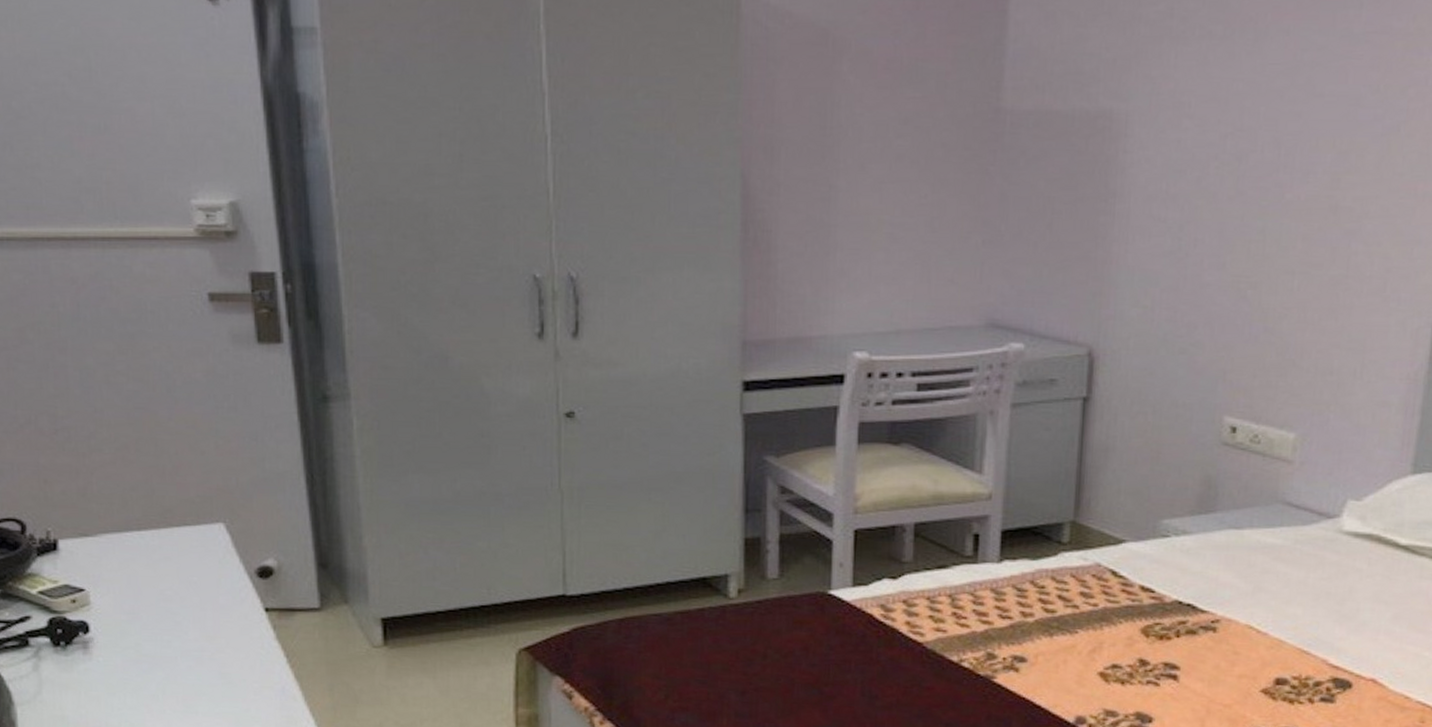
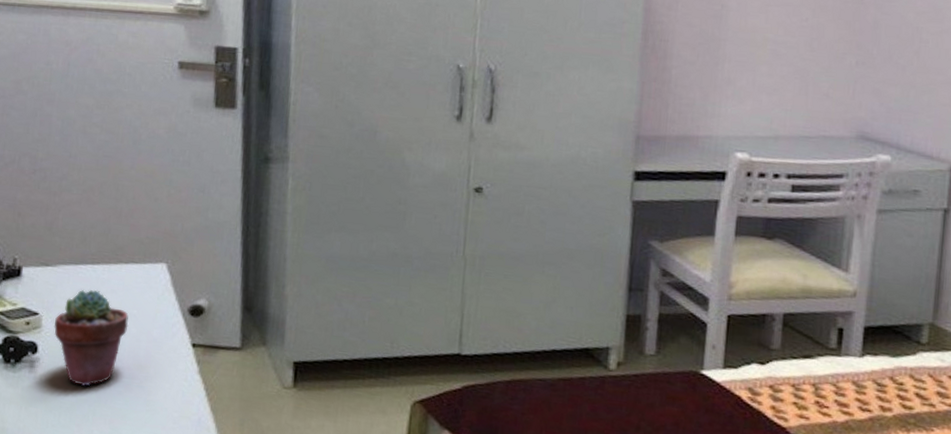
potted succulent: none [104,558,190,664] -> present [53,289,129,386]

